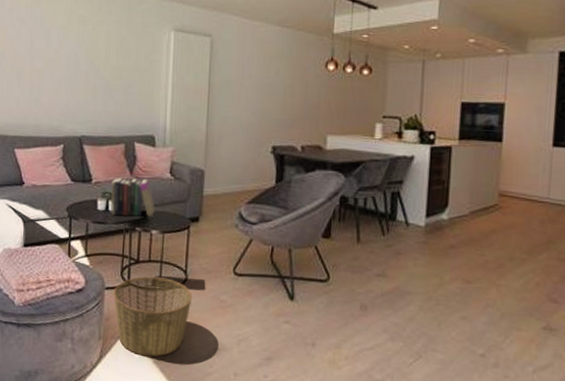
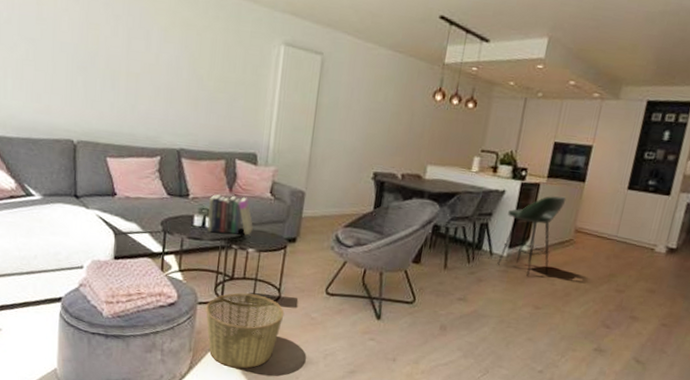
bar stool: none [415,158,484,248] -> present [497,195,567,277]

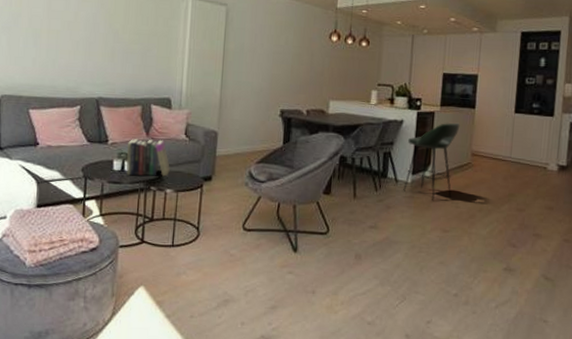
basket: present [206,292,285,369] -> none [127,233,204,311]

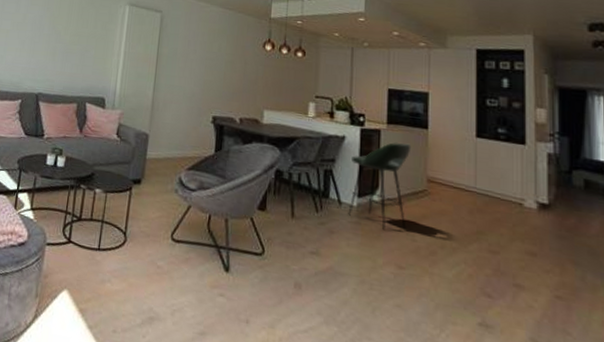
books: present [126,138,170,177] -> none [58,135,101,176]

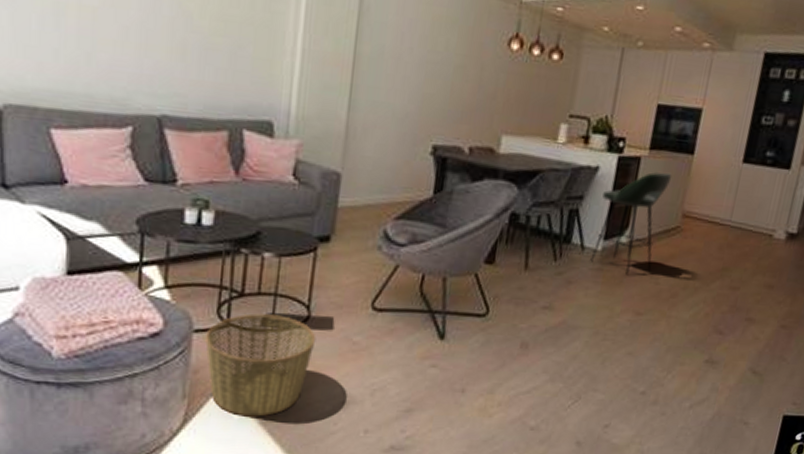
basket: none [53,234,130,322] -> present [205,313,317,417]

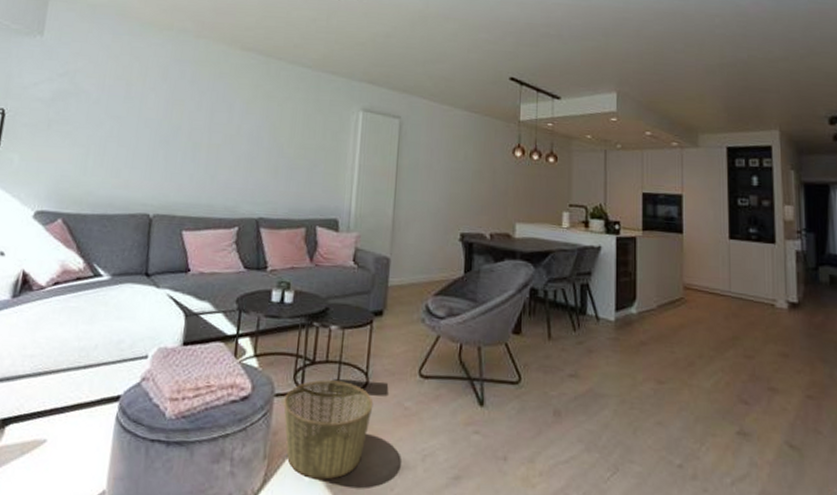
bar stool: present [590,171,673,276] -> none [606,249,667,345]

